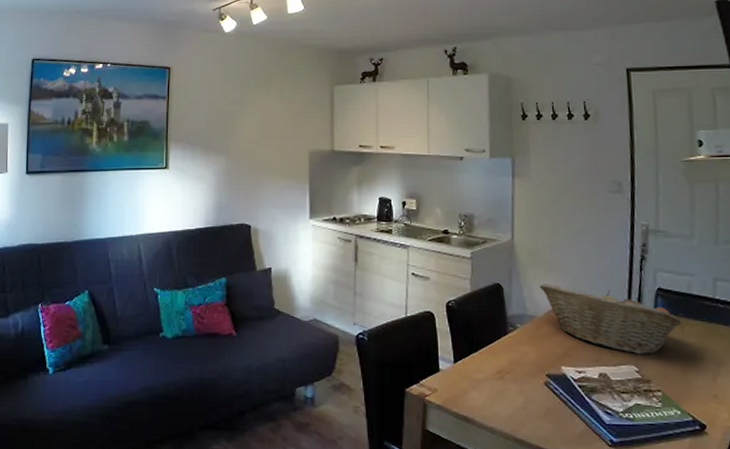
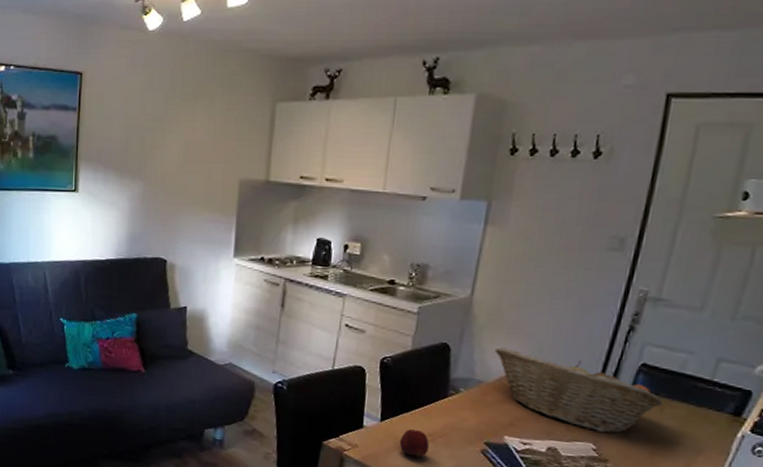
apple: none [473,369,500,396] -> present [399,429,430,458]

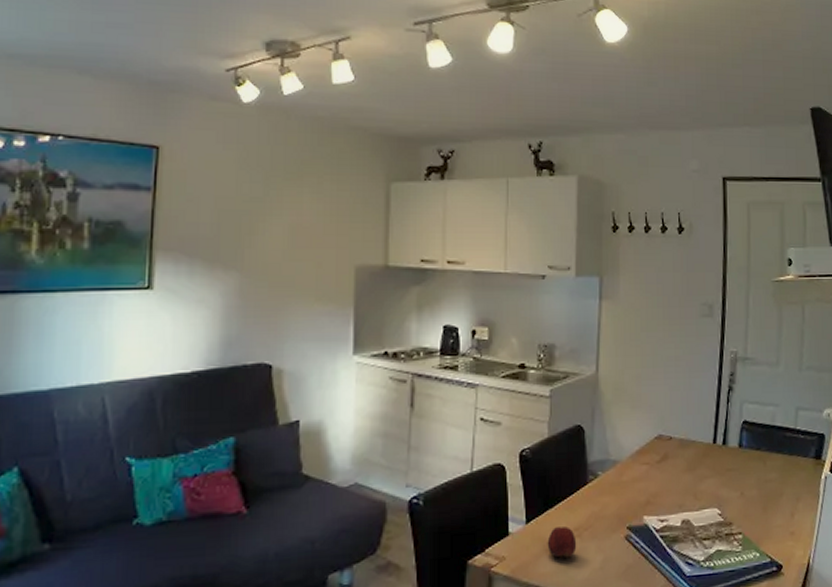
fruit basket: present [494,347,664,434] -> none [624,422,765,496]

